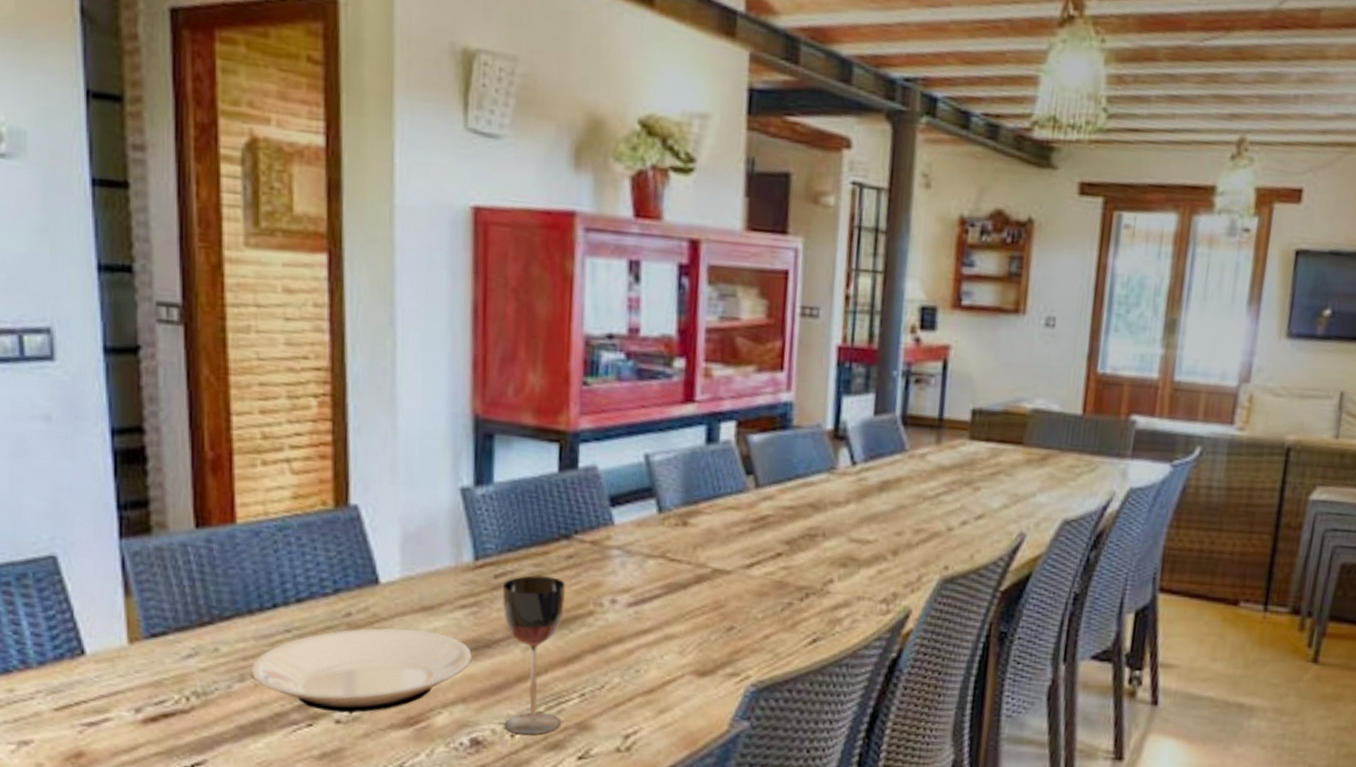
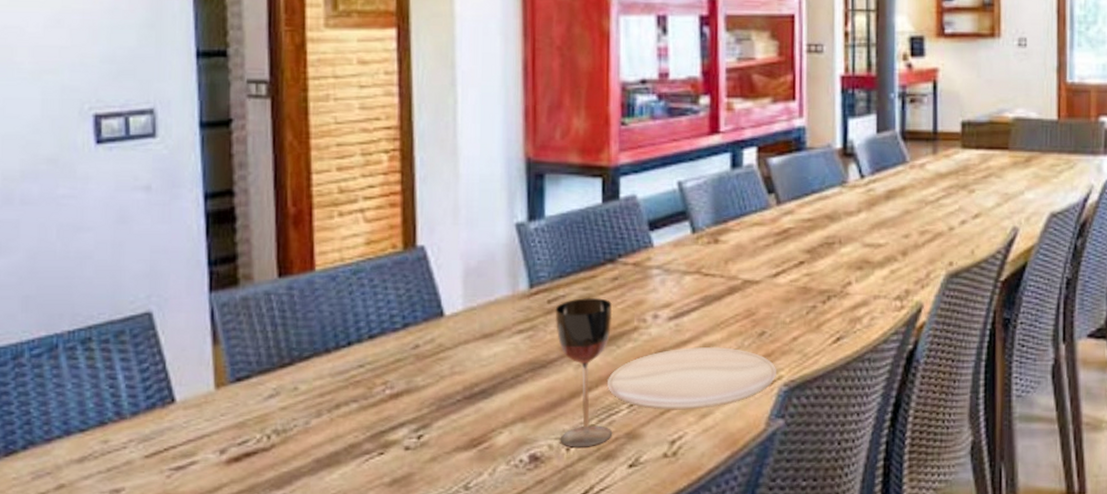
plate: present [251,628,472,713] -> none [328,356,529,439]
plate: none [557,637,744,704] -> present [606,346,776,410]

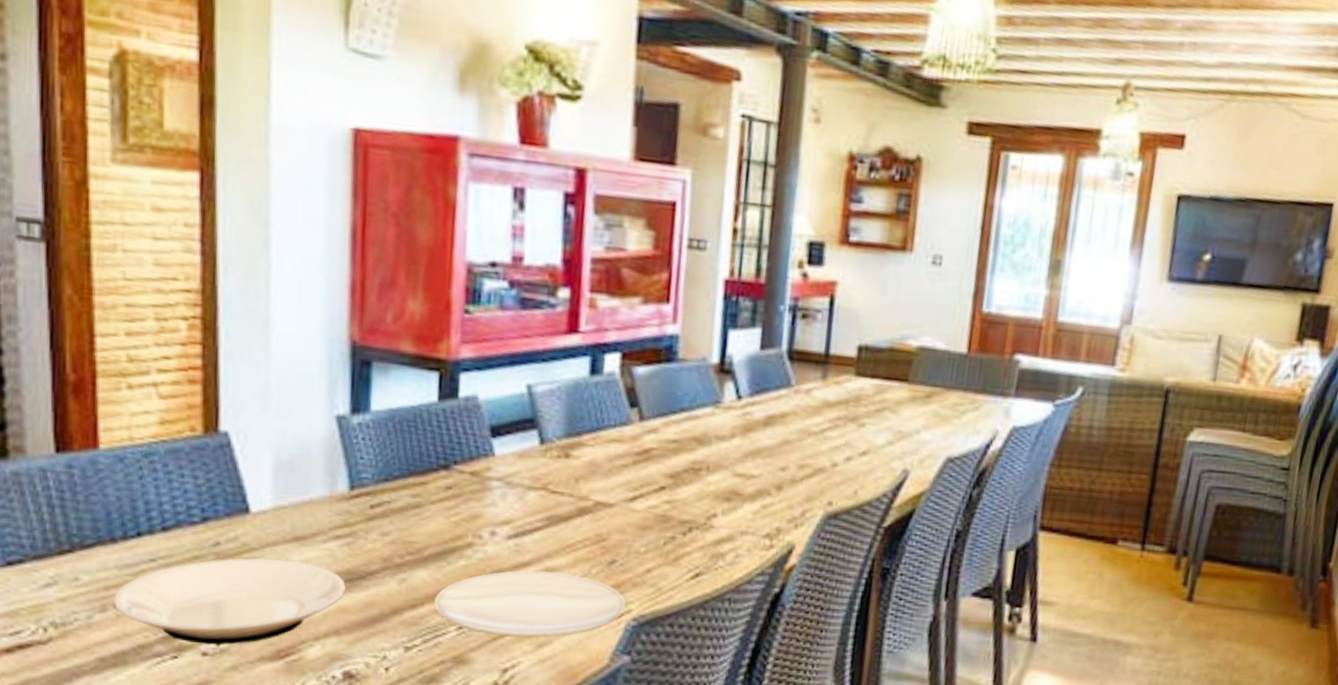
plate: none [328,356,529,439] -> present [113,558,346,645]
wineglass: present [555,297,613,447] -> none [378,505,444,669]

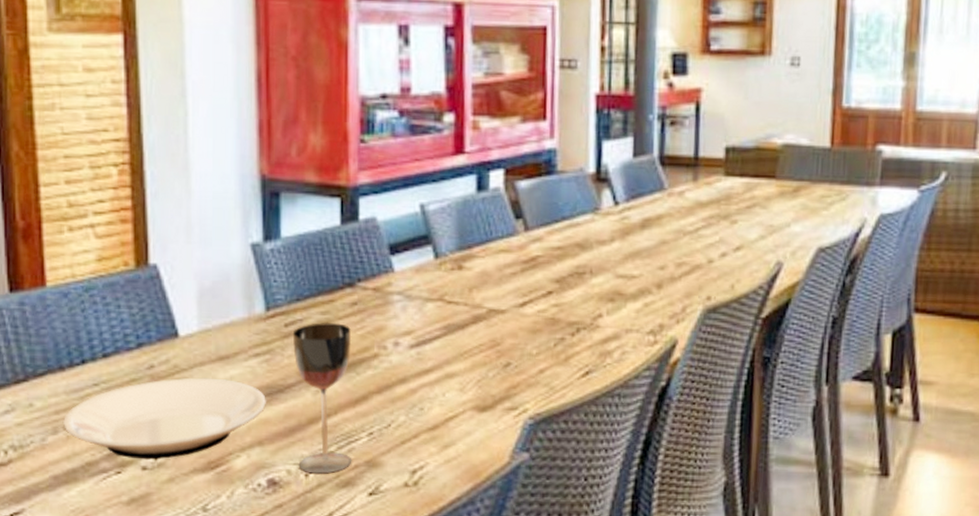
wineglass: none [378,505,444,669] -> present [292,322,352,474]
plate: present [433,570,626,638] -> none [346,376,522,440]

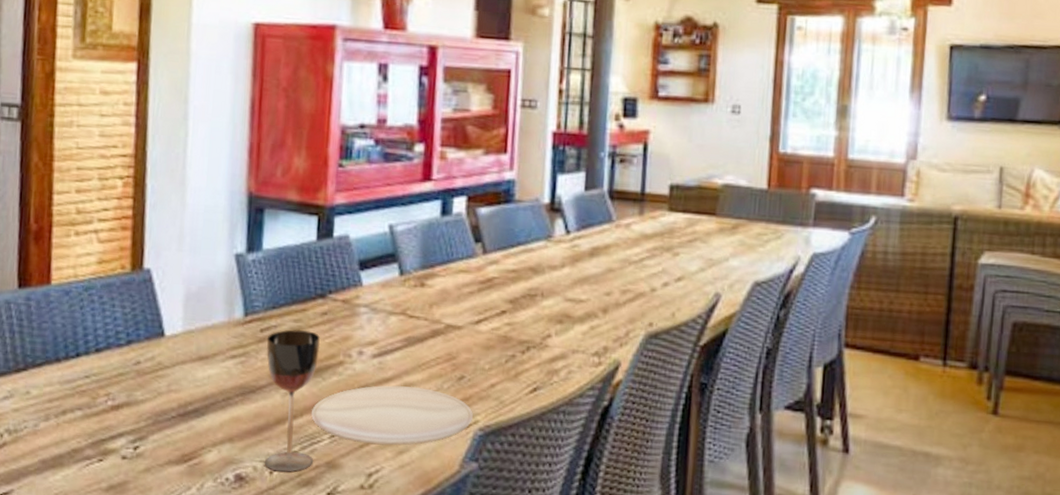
plate: present [63,377,266,460] -> none [55,375,239,450]
plate: none [346,376,522,440] -> present [311,385,473,446]

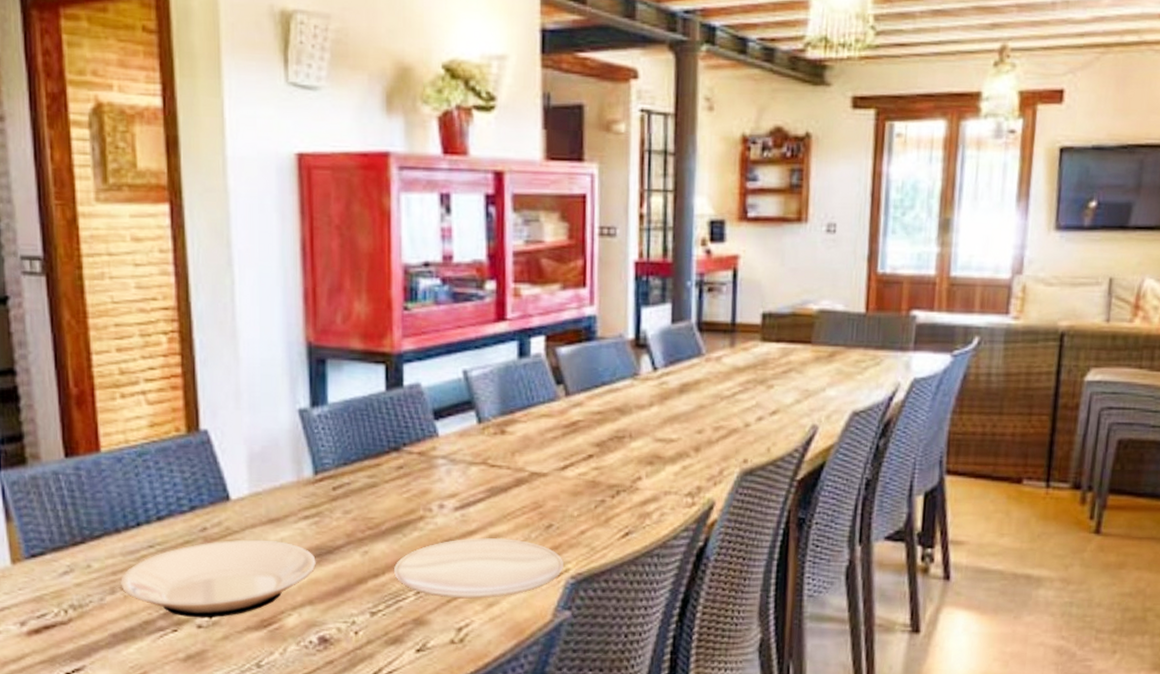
plate: none [55,375,239,450] -> present [121,539,316,618]
wineglass: present [264,329,321,472] -> none [340,485,400,631]

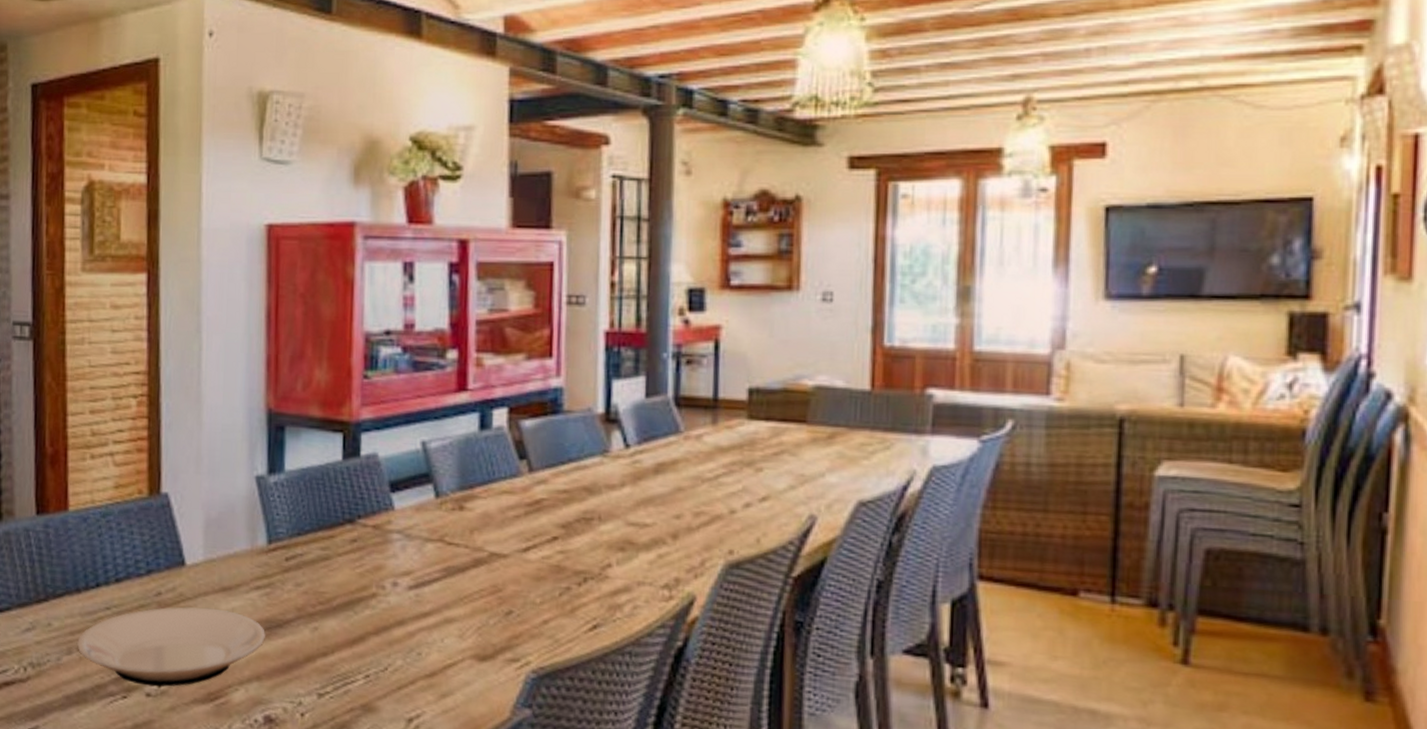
plate: present [393,537,563,599] -> none [343,620,524,688]

